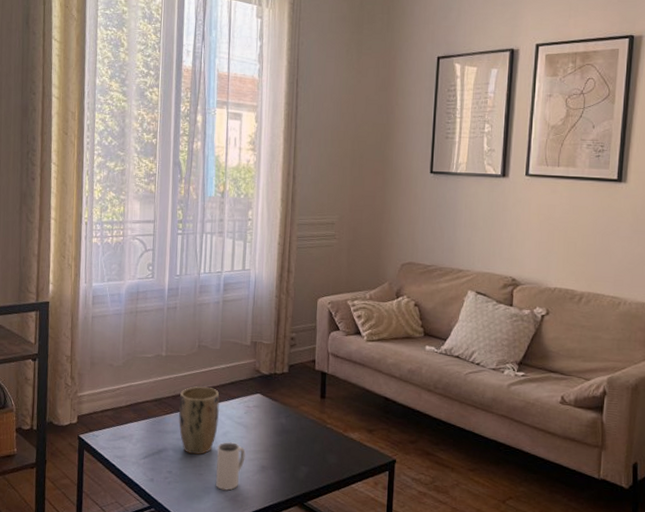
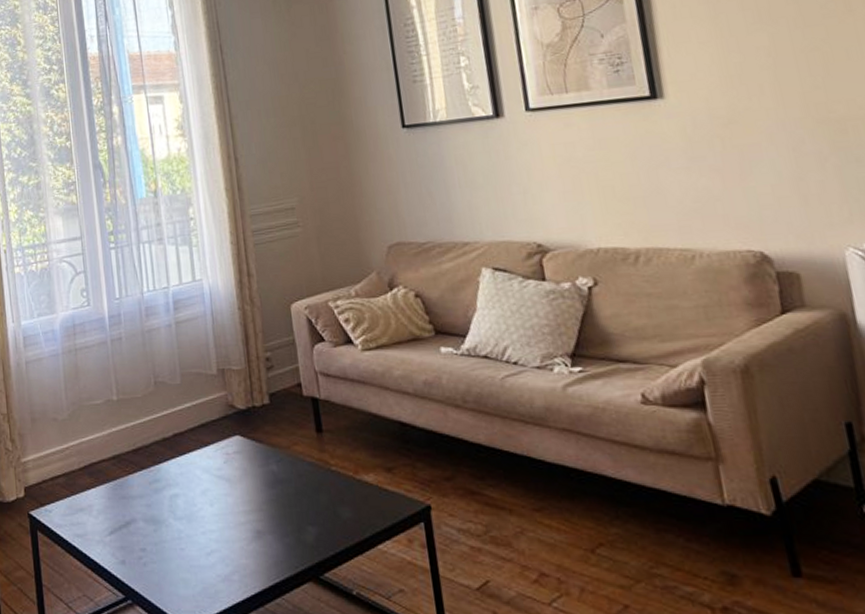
plant pot: present [179,386,220,455] -> none [141,434,194,524]
mug: present [216,442,246,491] -> none [197,503,235,568]

